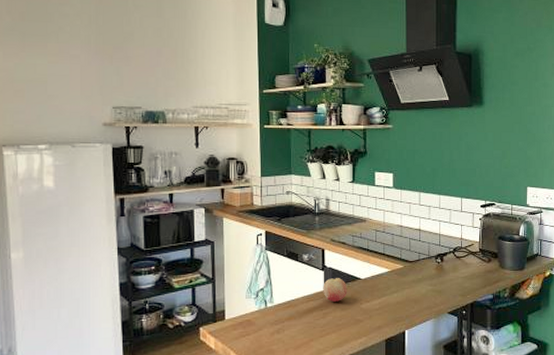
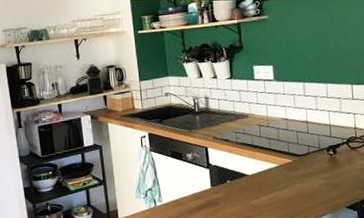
fruit: present [323,278,347,302] -> none [209,175,235,199]

